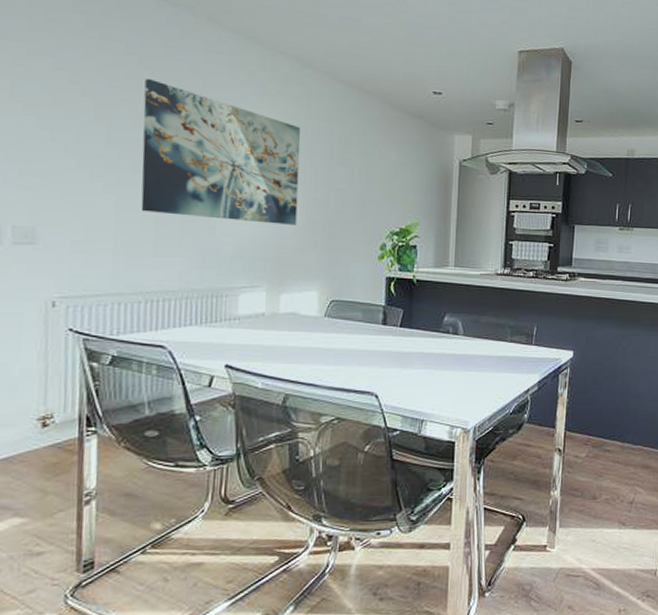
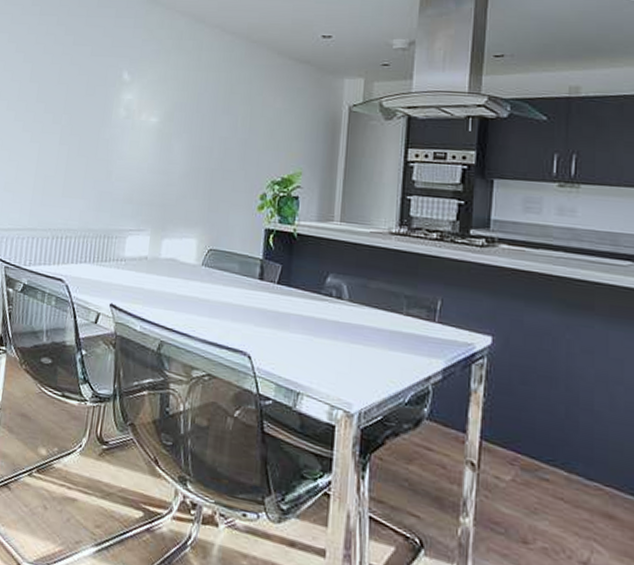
wall art: present [141,79,301,225] -> none [56,44,190,172]

